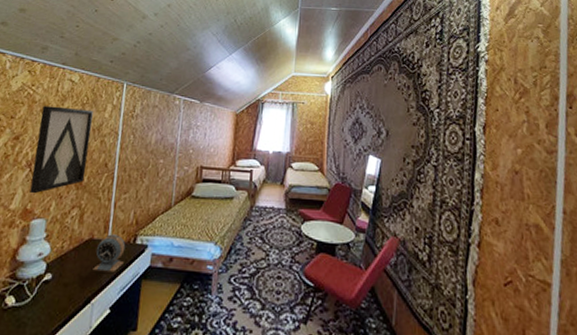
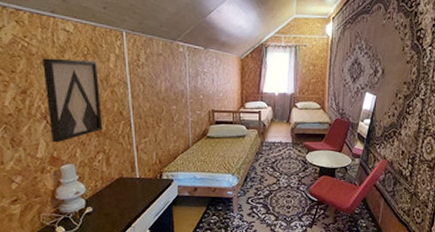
alarm clock: present [93,234,126,273] -> none [127,173,155,203]

